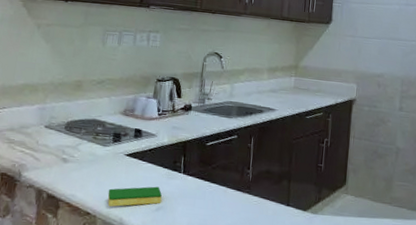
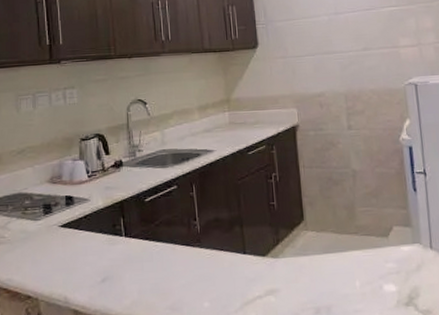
dish sponge: present [107,186,162,207] -> none [47,255,107,286]

